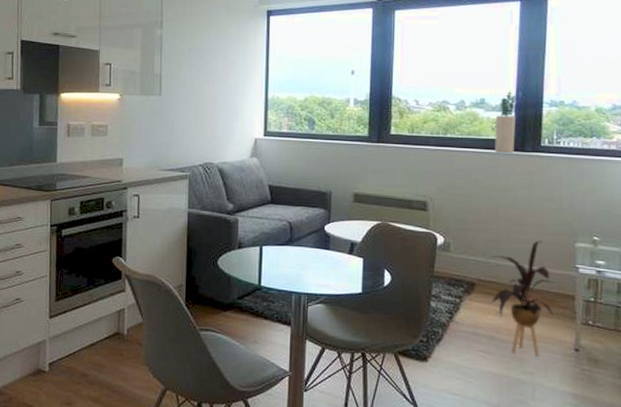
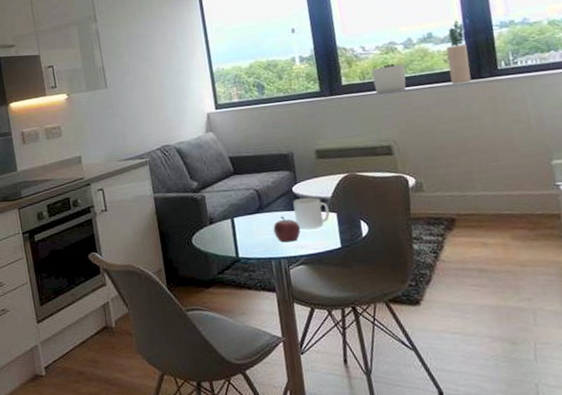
fruit: none [299,252,326,279] -> present [273,216,301,243]
mug: none [321,238,356,271] -> present [293,197,330,231]
planter: none [421,121,453,151] -> present [371,63,407,95]
house plant: present [491,240,554,357] -> none [466,164,542,283]

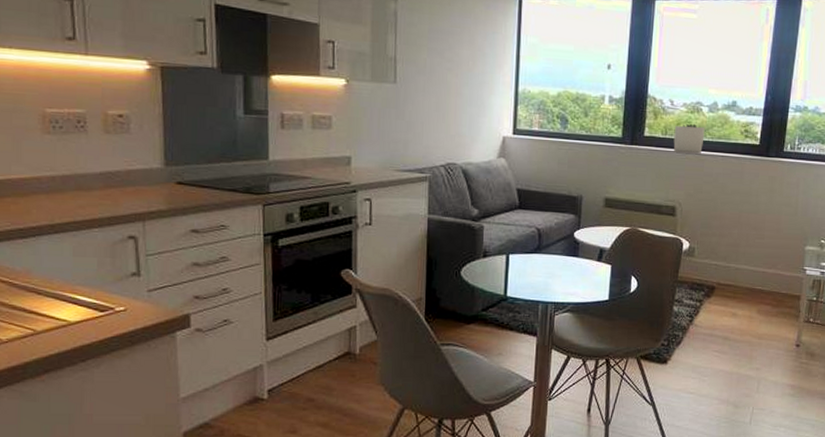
fruit: present [273,216,301,243] -> none [547,260,574,288]
mug: present [293,197,330,231] -> none [570,245,605,279]
vase: present [446,18,472,85] -> none [742,92,765,159]

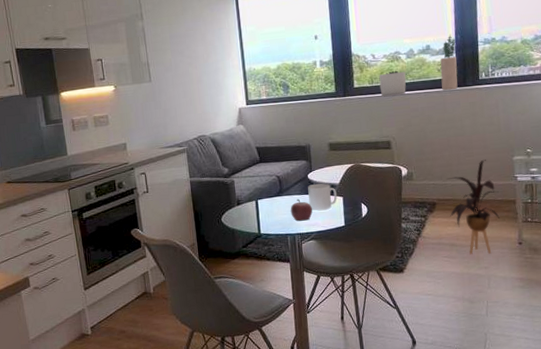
fruit: none [547,260,574,288] -> present [290,198,313,221]
mug: none [570,245,605,279] -> present [308,183,337,212]
house plant: none [728,244,784,353] -> present [447,159,500,255]
vase: none [742,92,765,159] -> present [440,34,458,91]

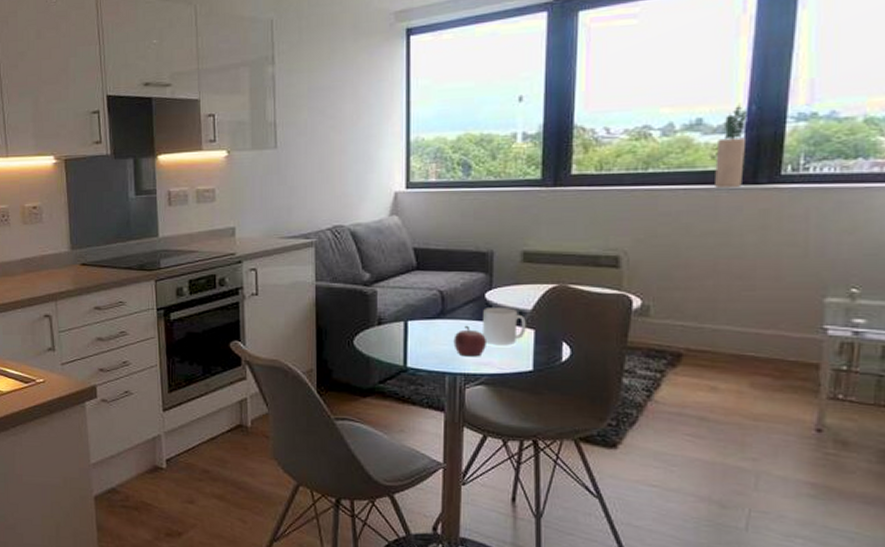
planter: present [379,70,407,97] -> none [612,153,657,192]
house plant: present [447,159,500,255] -> none [704,297,792,440]

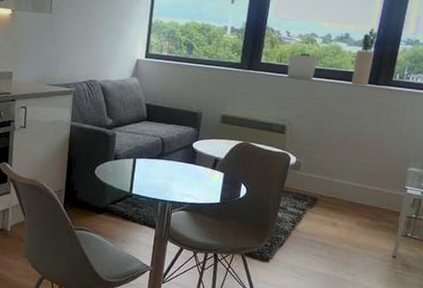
fruit: present [453,325,488,357] -> none [167,165,191,190]
mug: present [481,308,526,346] -> none [187,154,219,184]
planter: none [612,153,657,192] -> present [287,53,318,81]

